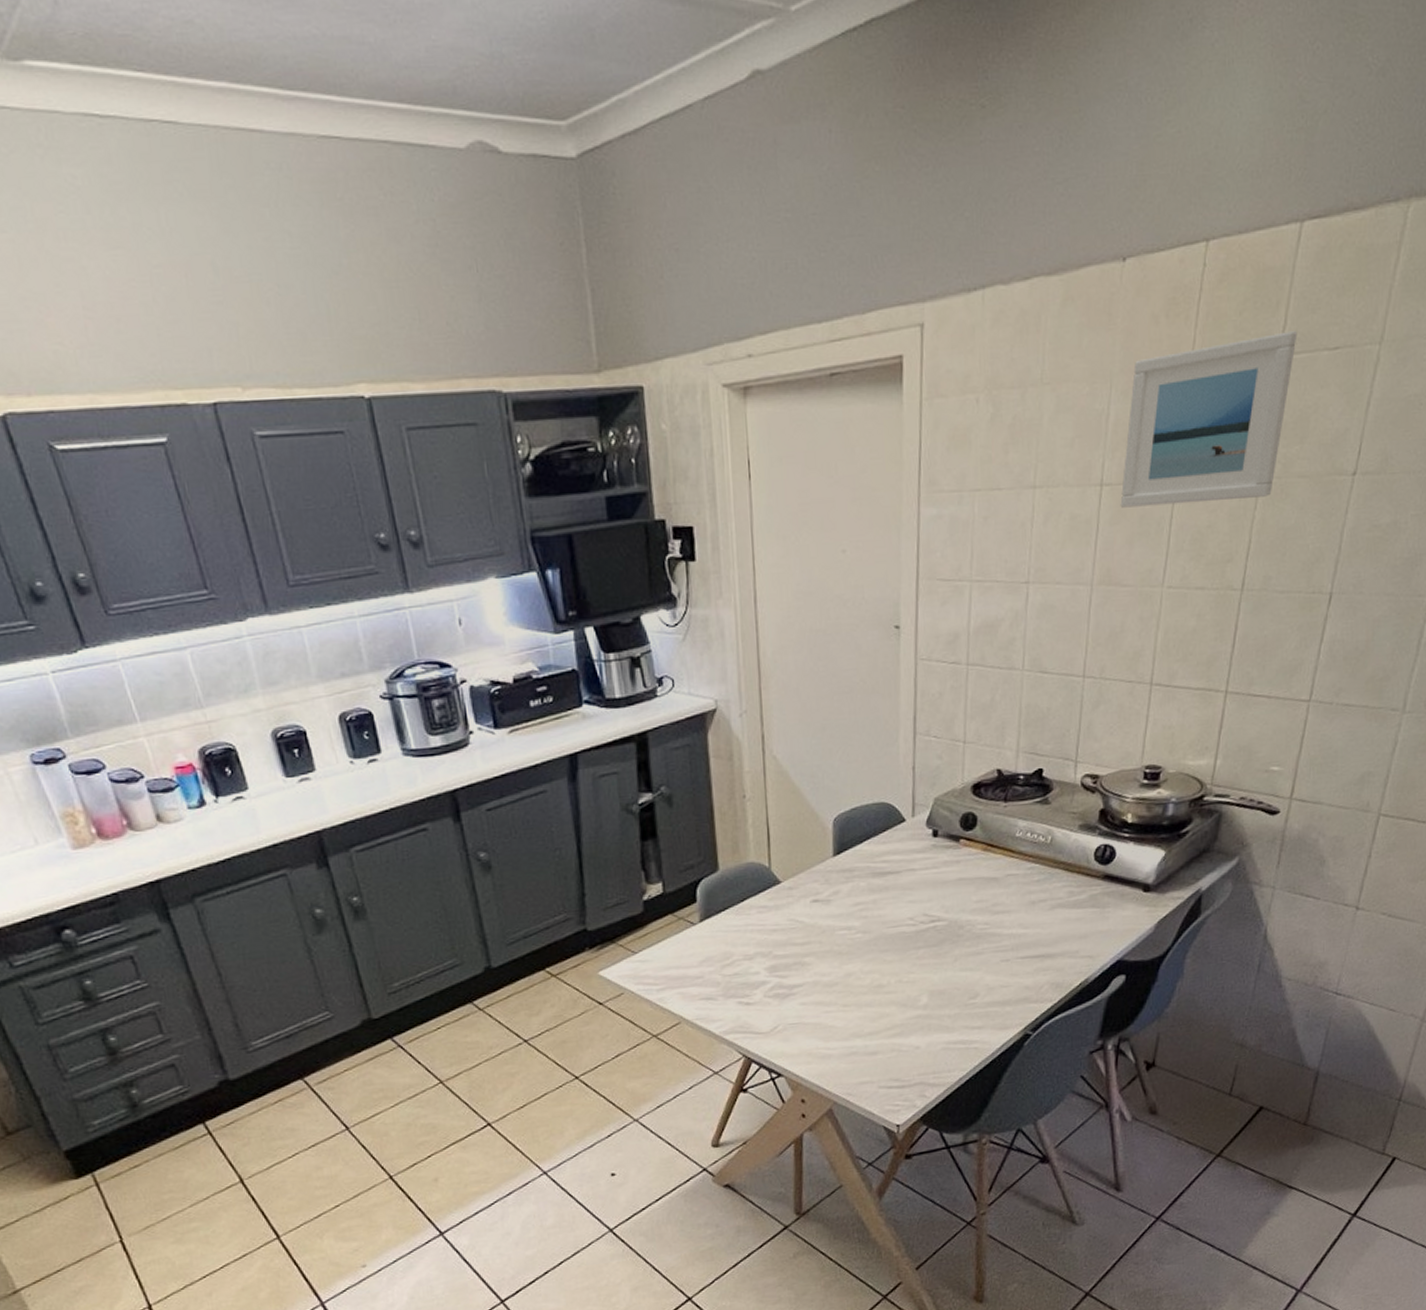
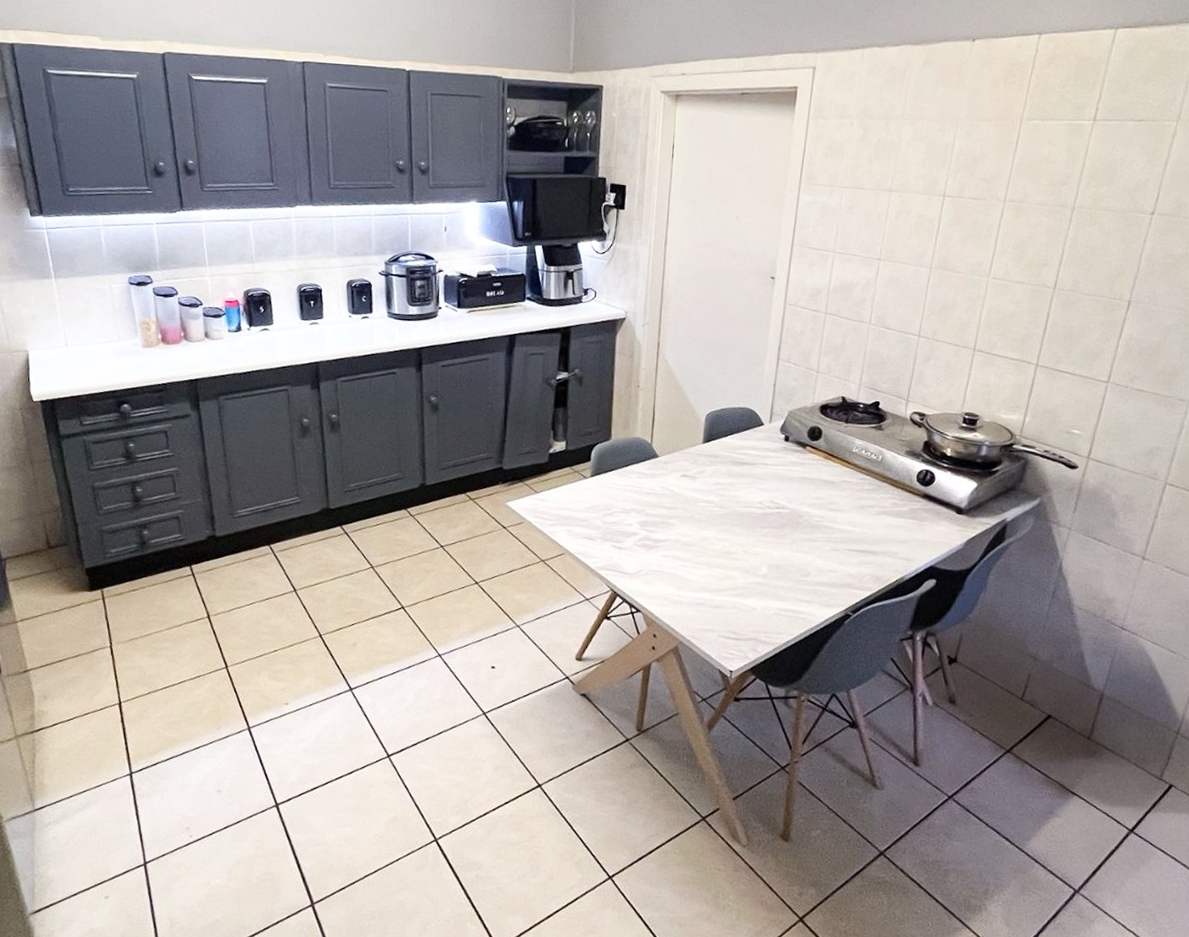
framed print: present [1120,331,1298,508] -> none [958,104,1109,221]

